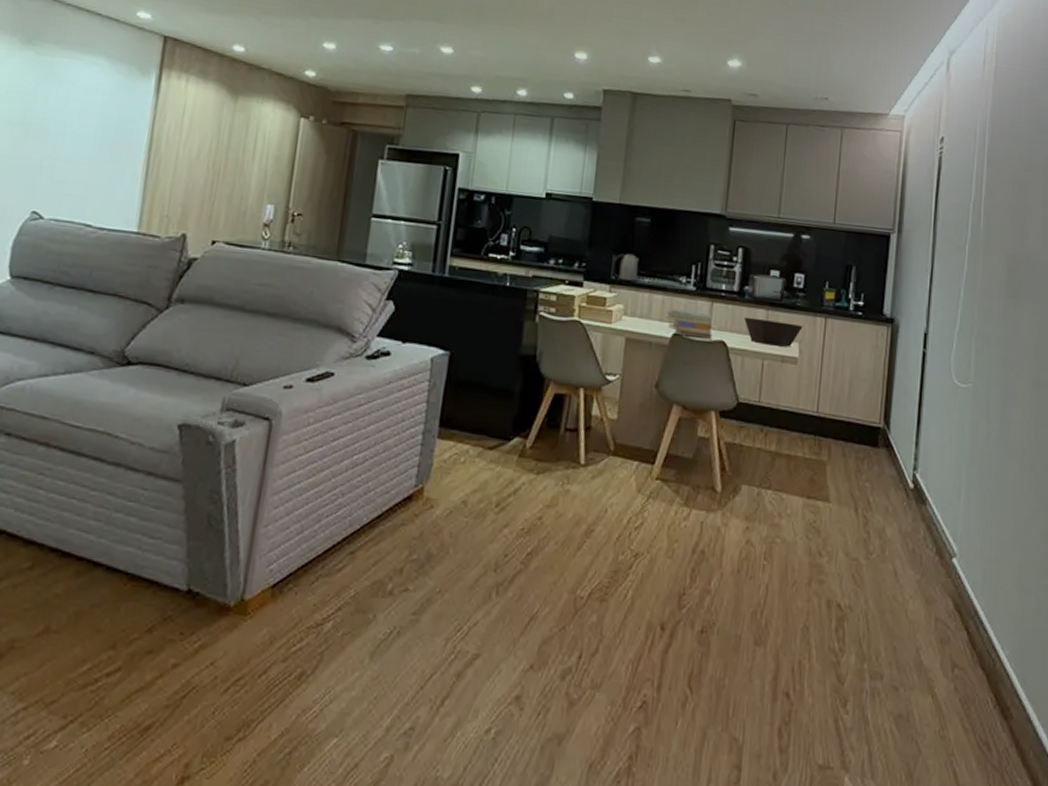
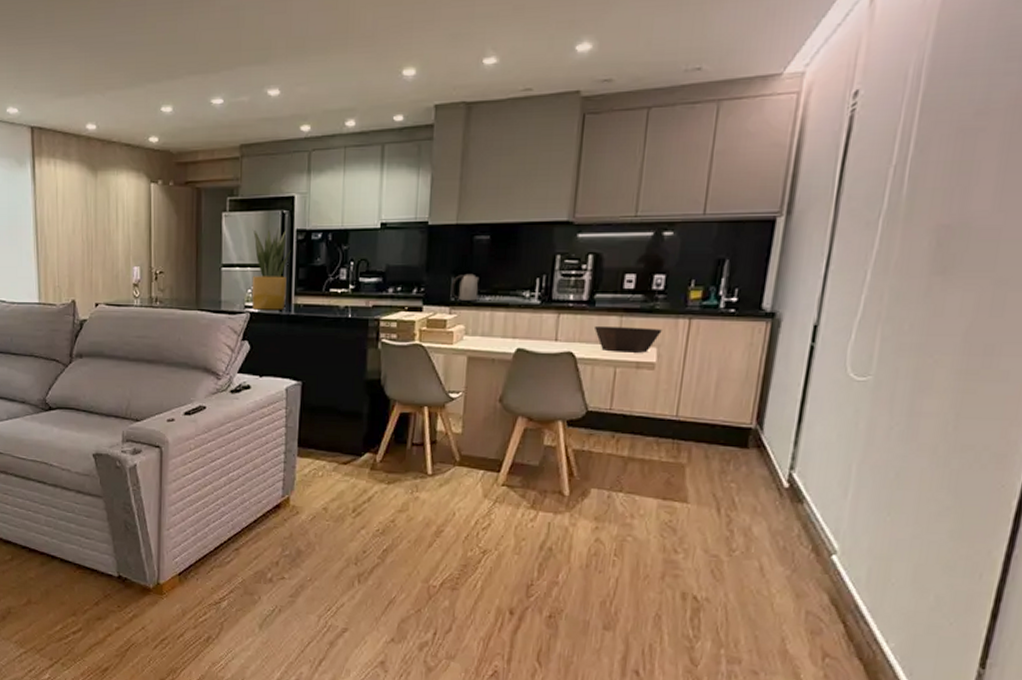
planter: none [401,181,452,271] -> present [251,226,292,310]
books: present [665,308,713,339] -> none [507,324,559,351]
toaster: present [748,273,788,302] -> none [599,280,645,308]

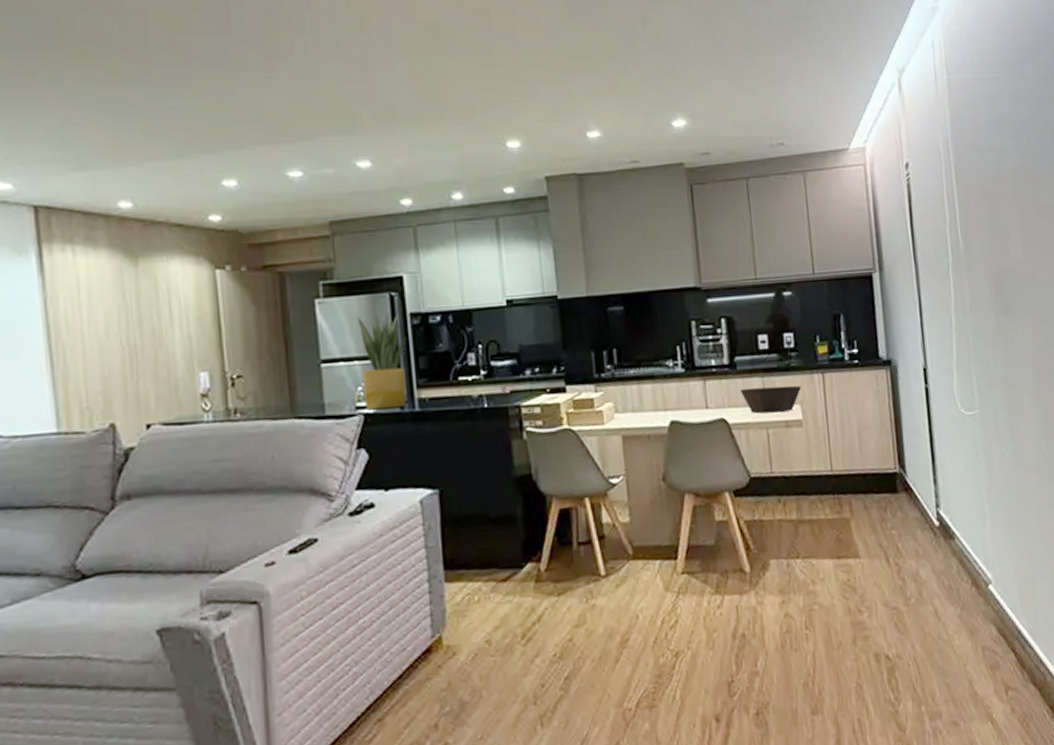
kettle: present [451,273,480,304] -> none [592,346,623,379]

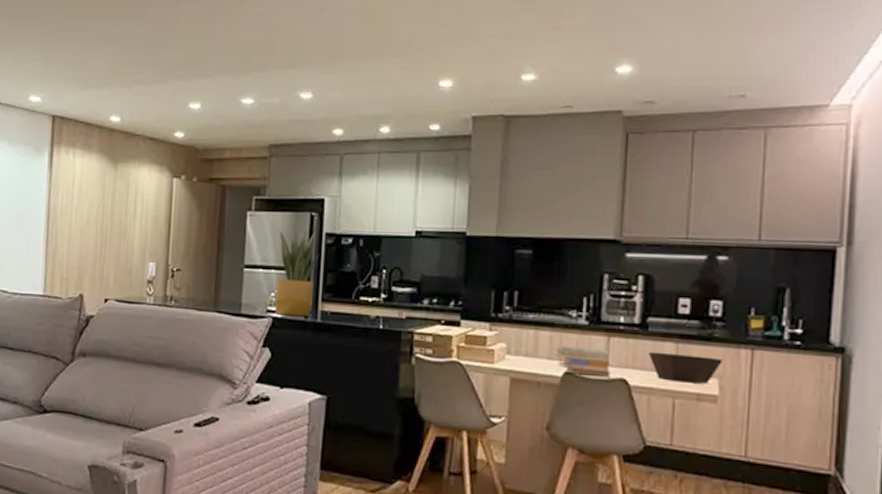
books: none [657,393,711,422] -> present [553,345,611,377]

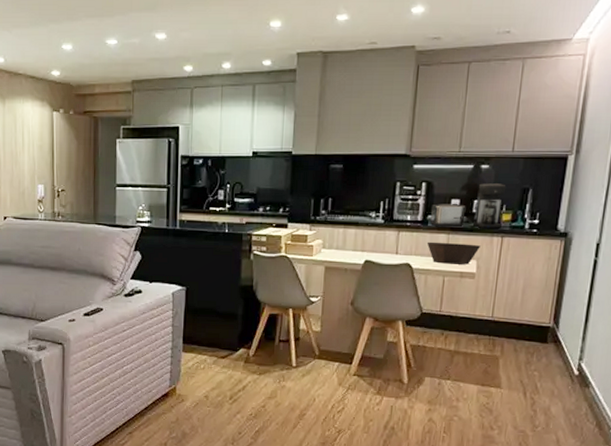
planter: present [274,229,320,317] -> none [142,152,177,225]
books: present [553,345,611,377] -> none [357,240,399,262]
toaster: none [652,303,701,334] -> present [431,203,467,227]
coffee maker: none [711,279,754,339] -> present [473,183,506,229]

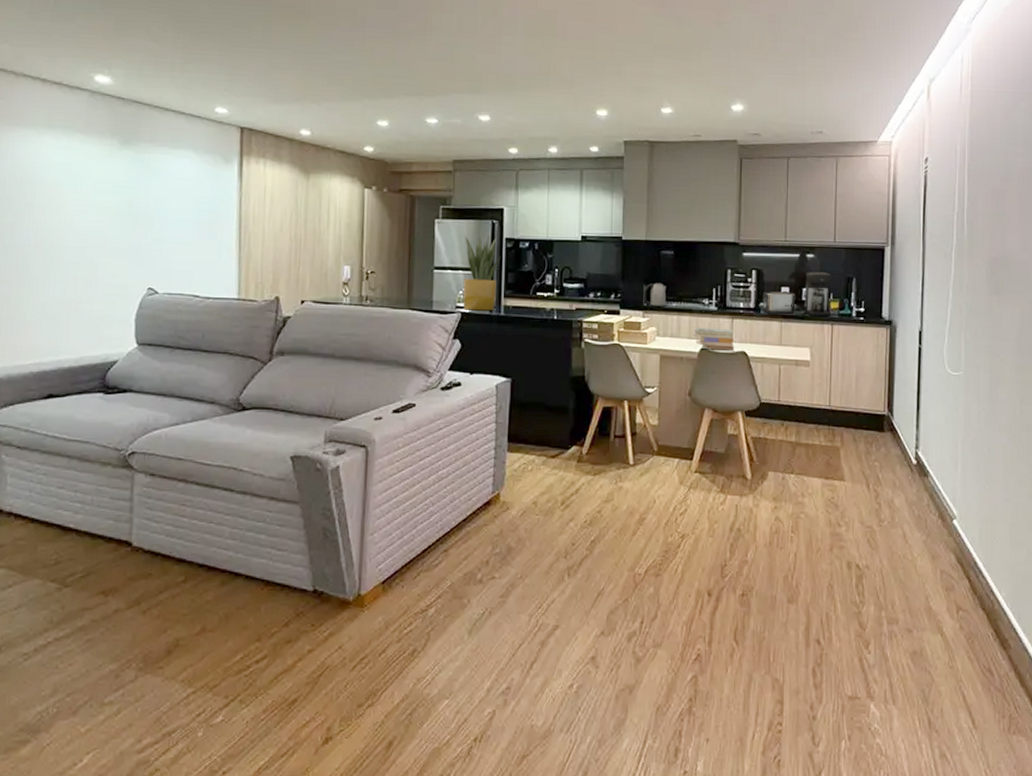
planter: none [142,152,177,225] -> present [462,234,501,311]
kettle: none [311,196,335,222] -> present [643,282,667,309]
books: none [357,240,399,262] -> present [692,327,735,351]
bowl: present [426,241,480,265] -> none [760,329,812,352]

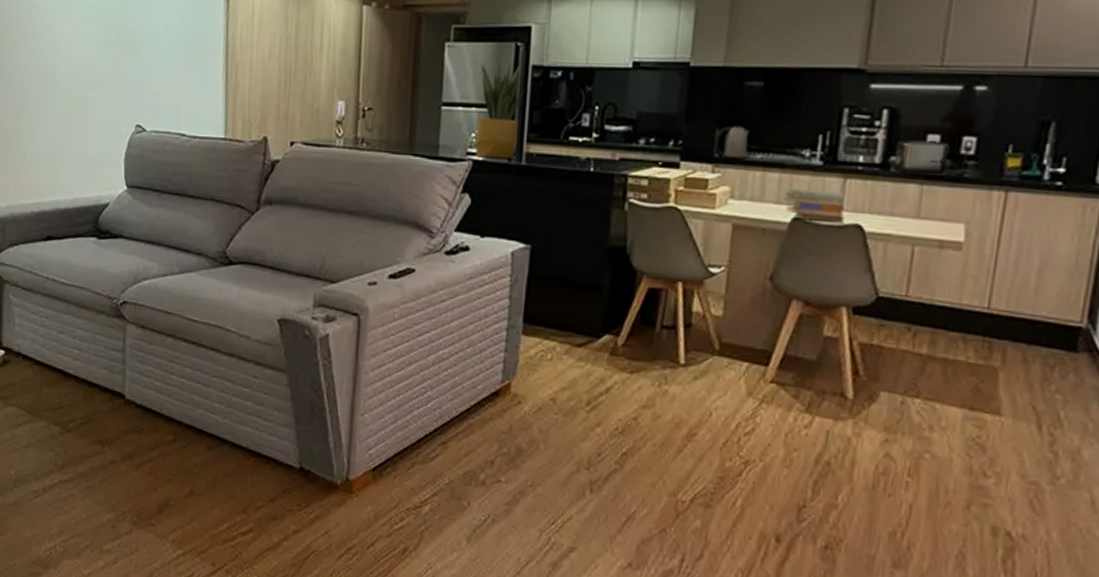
coffee maker: present [804,272,832,317] -> none [961,112,1015,179]

